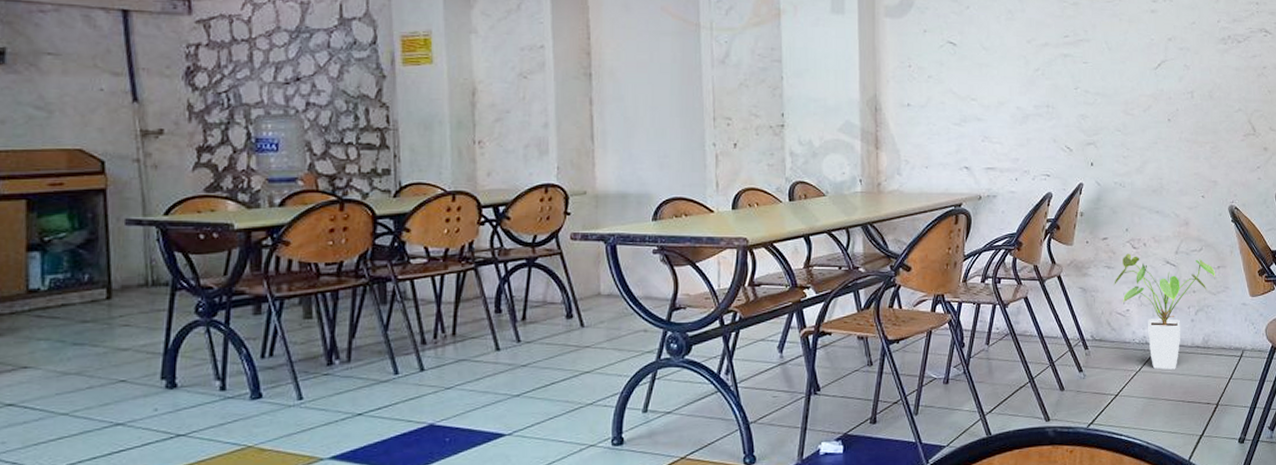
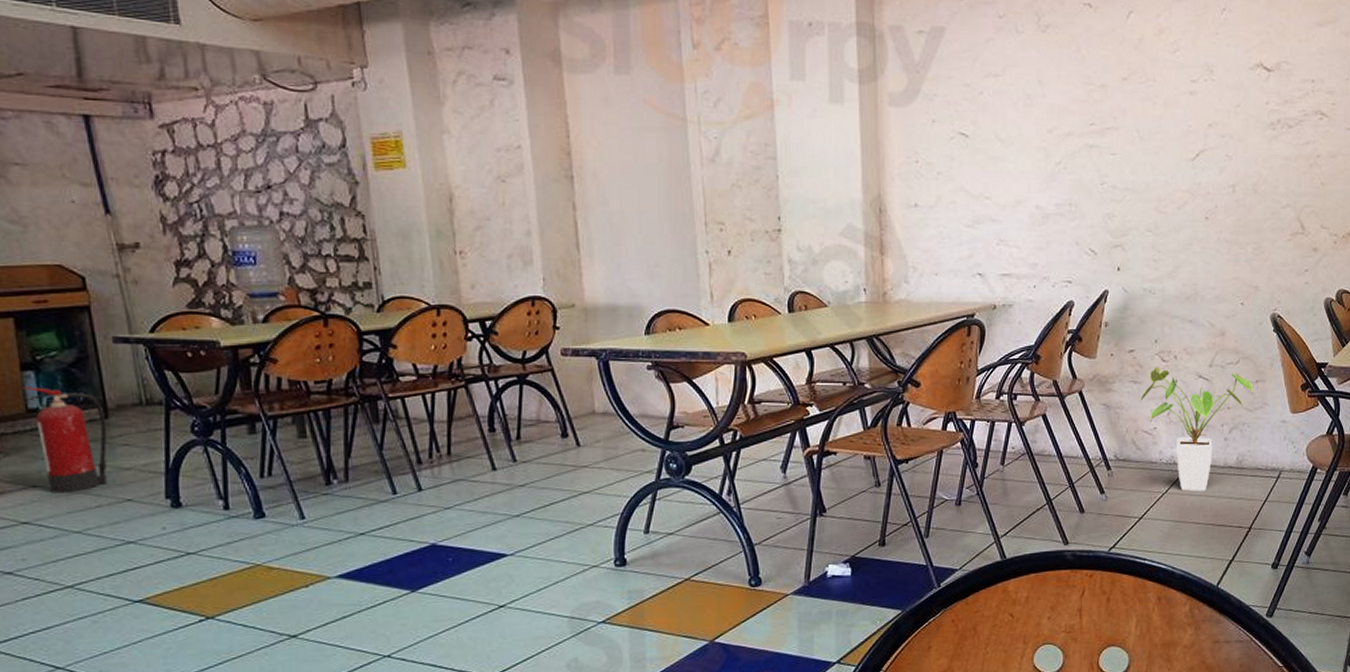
fire extinguisher: none [26,268,109,374] -> present [22,387,108,493]

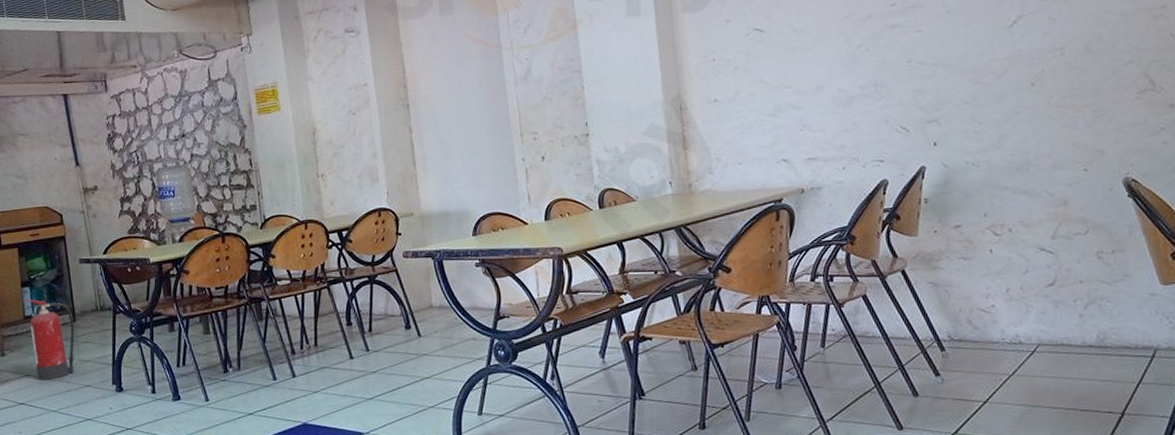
house plant: present [1140,367,1253,492] -> none [972,241,1109,373]

